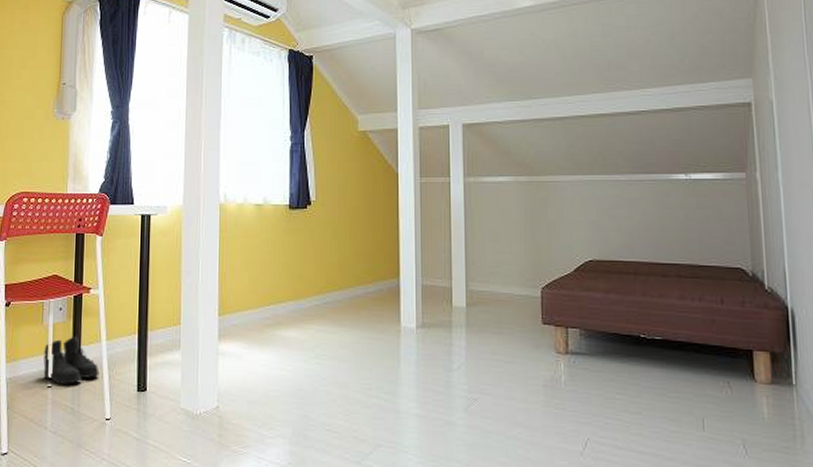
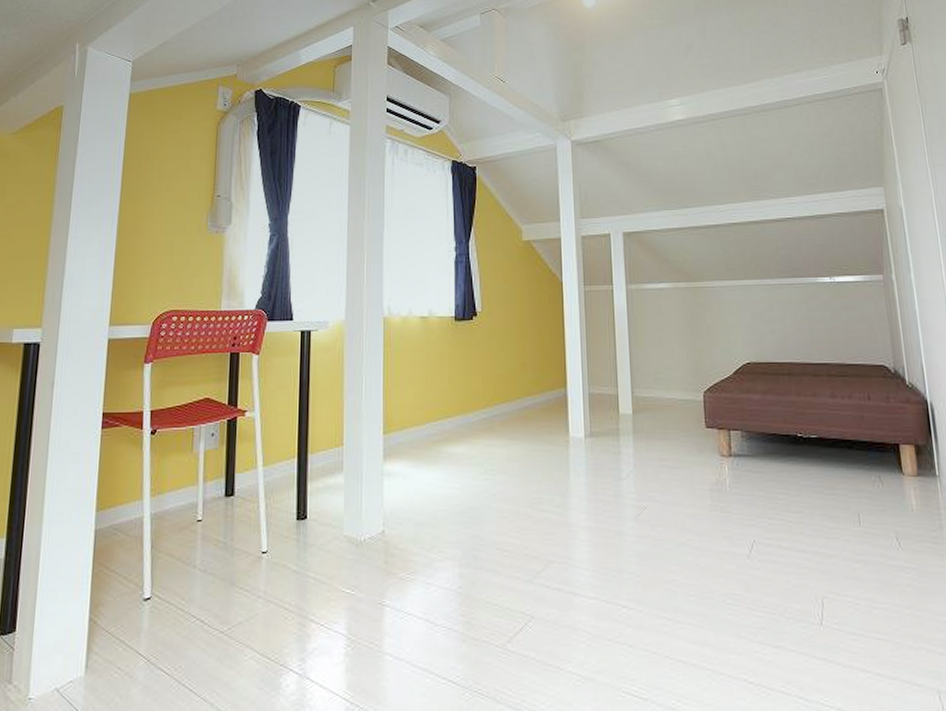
boots: present [43,336,99,385] -> none [193,463,255,518]

